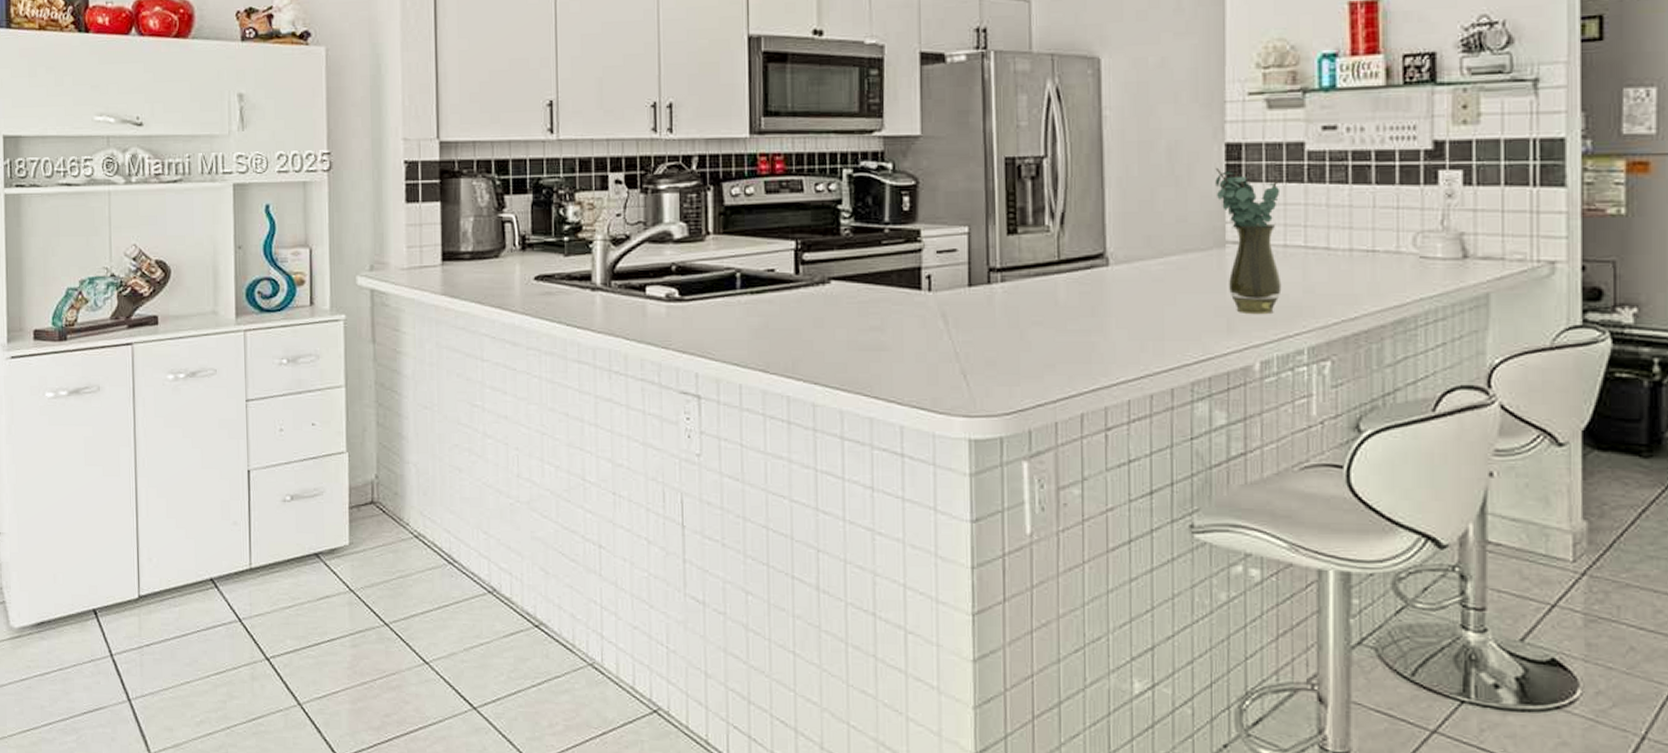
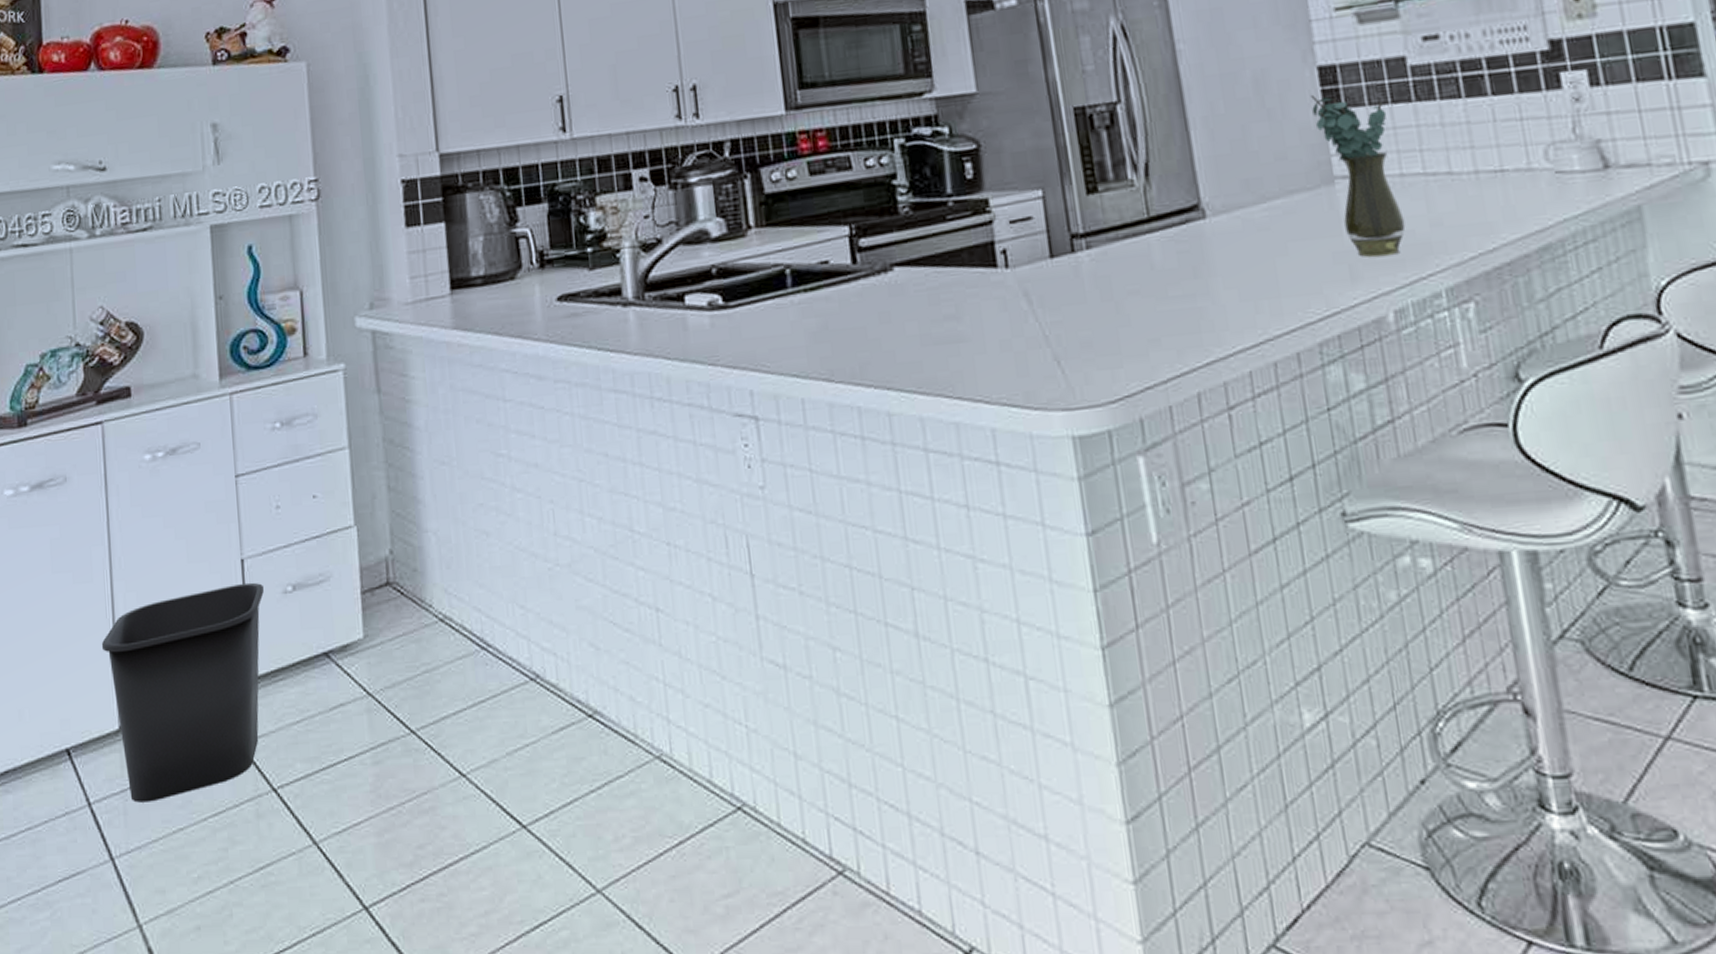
waste bin: none [125,489,266,658] -> present [101,582,264,803]

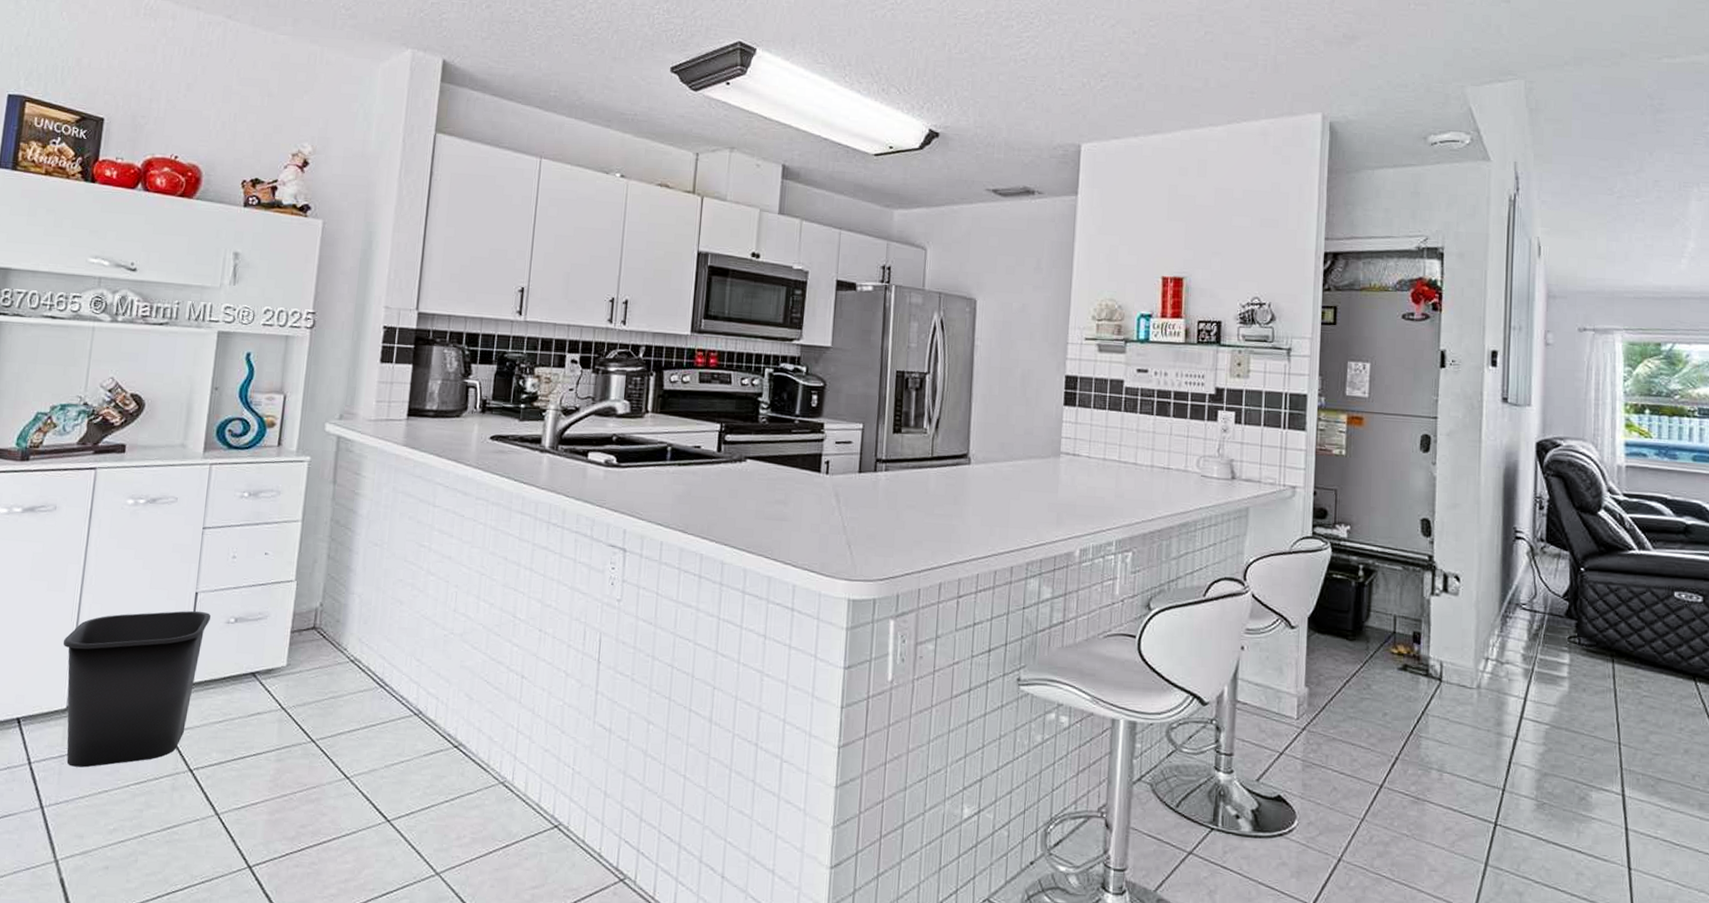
vase: present [1310,94,1406,258] -> none [1056,393,1104,512]

